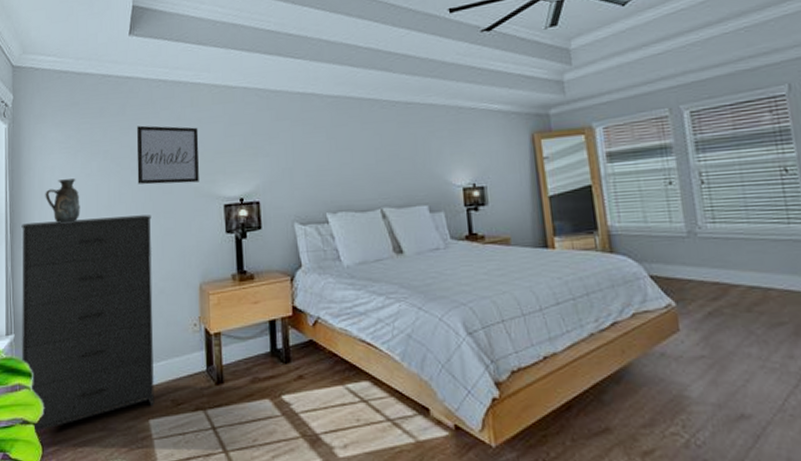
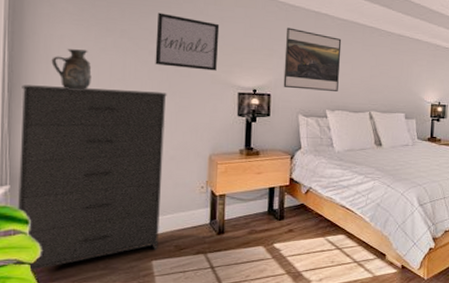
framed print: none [269,117,338,192] -> present [283,27,342,91]

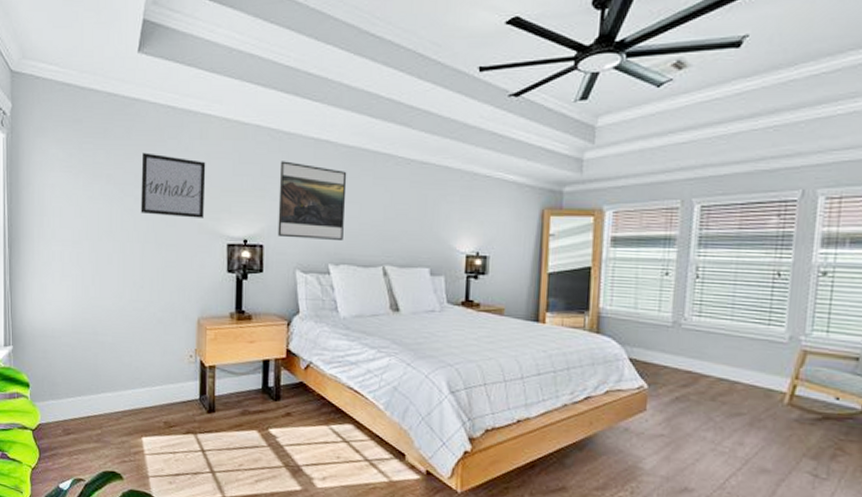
dresser: present [15,85,167,271] -> none [19,239,153,437]
decorative vase: present [51,49,92,89] -> none [45,199,81,243]

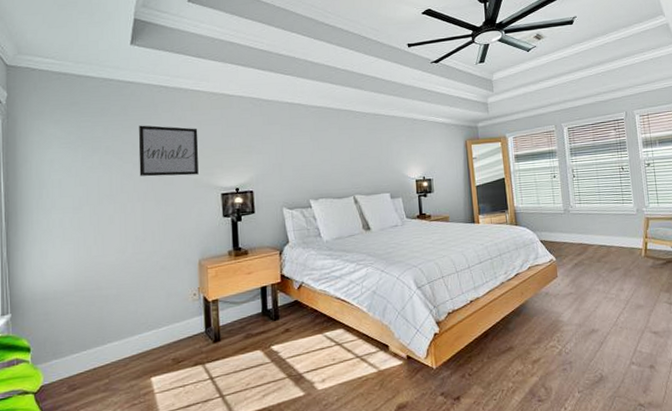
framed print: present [277,161,347,240] -> none [262,122,320,183]

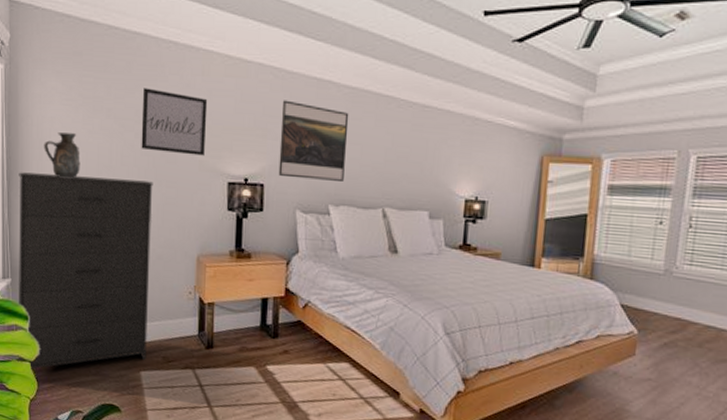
dresser: none [18,202,156,401] -> present [18,172,153,369]
decorative vase: none [43,171,81,211] -> present [44,132,81,177]
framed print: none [262,122,320,183] -> present [278,100,349,181]

